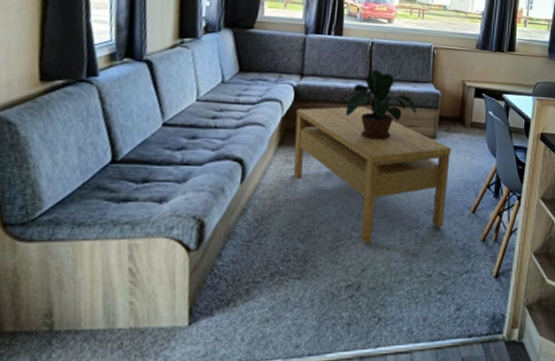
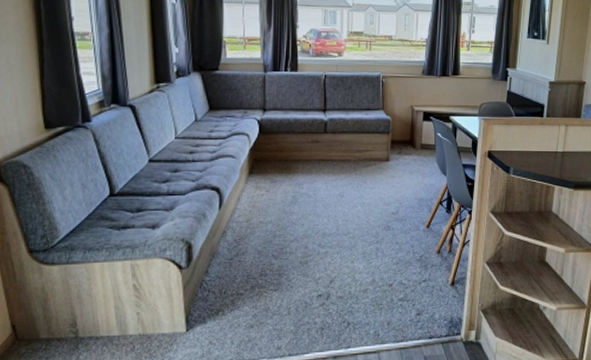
coffee table: present [293,106,452,243] -> none [261,135,405,258]
potted plant: present [339,57,417,140] -> none [299,90,370,165]

